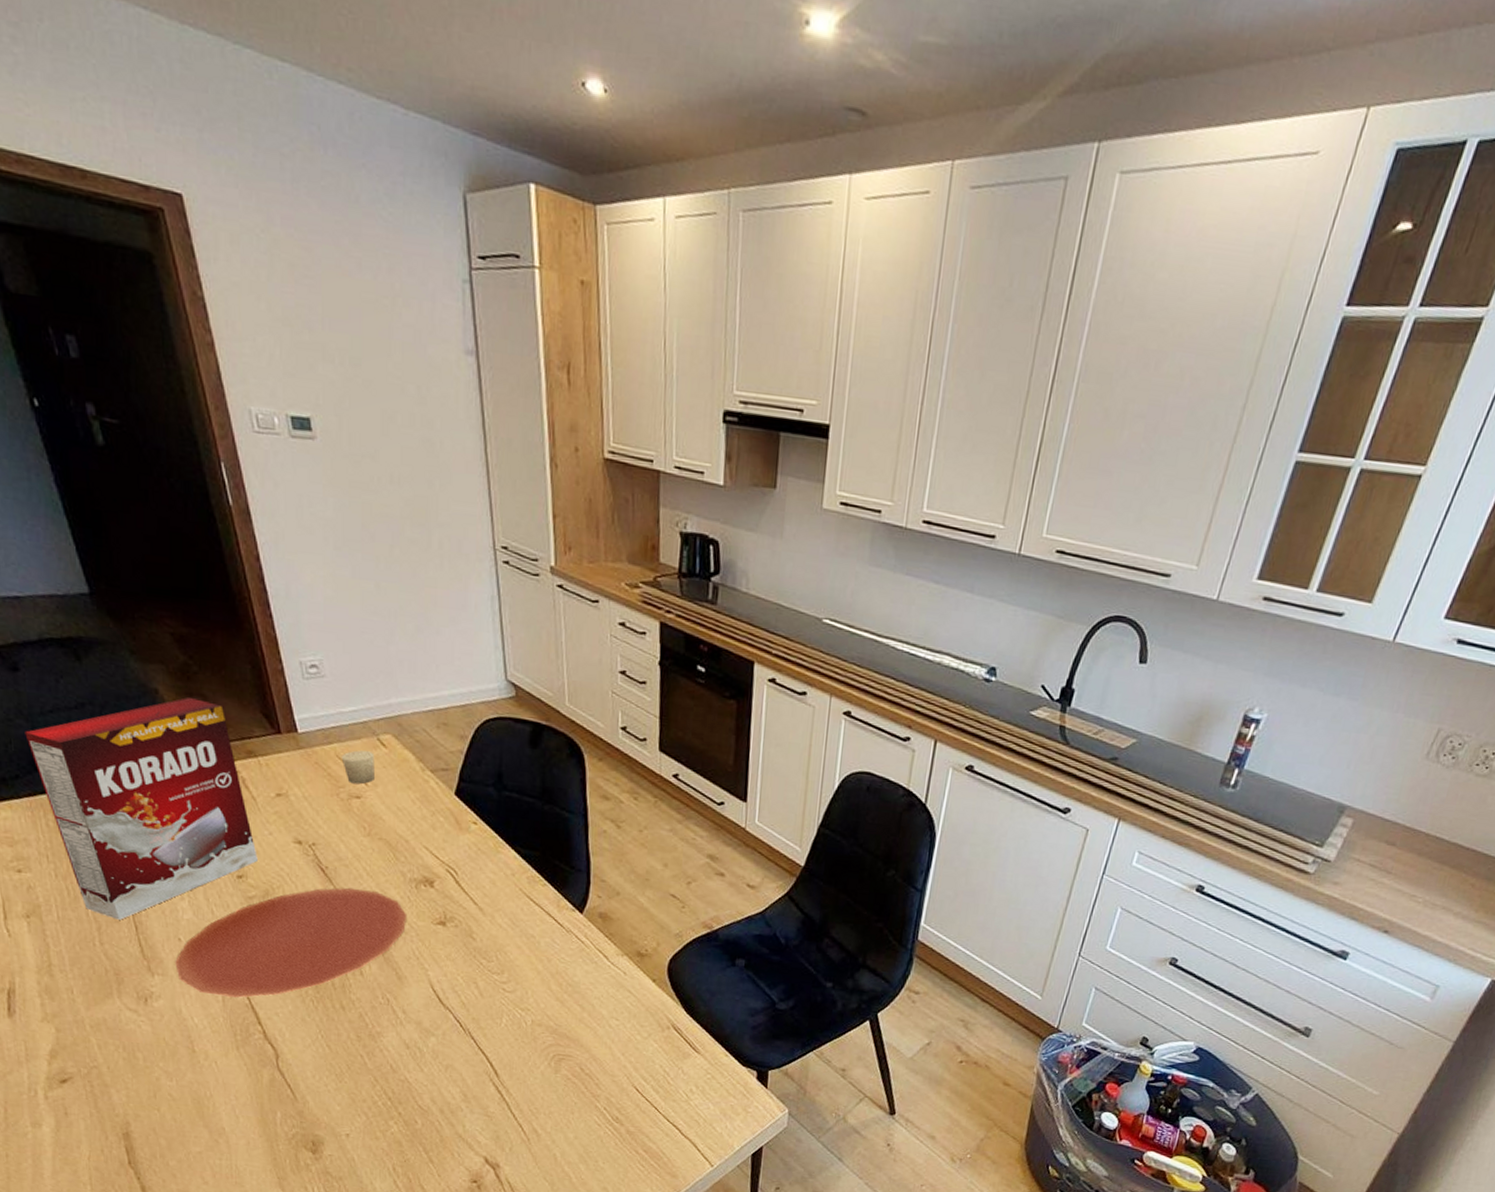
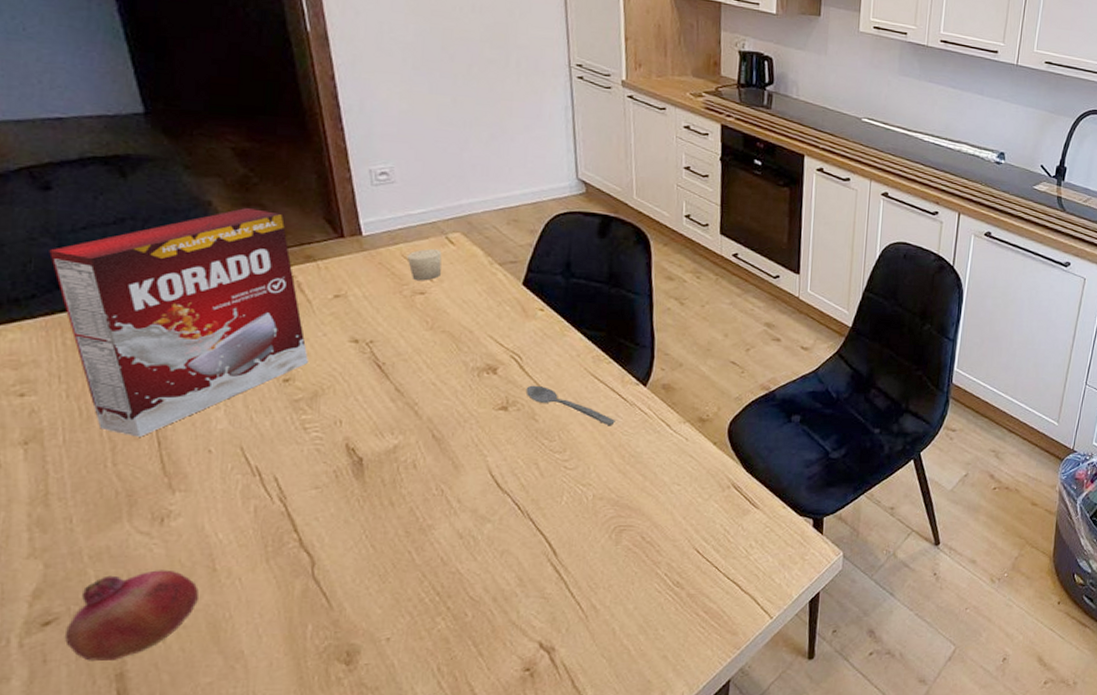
fruit: none [78,1045,183,1121] -> present [64,570,199,661]
plate: present [175,887,408,998] -> none [202,381,468,506]
spoon: none [462,901,552,951] -> present [525,385,615,425]

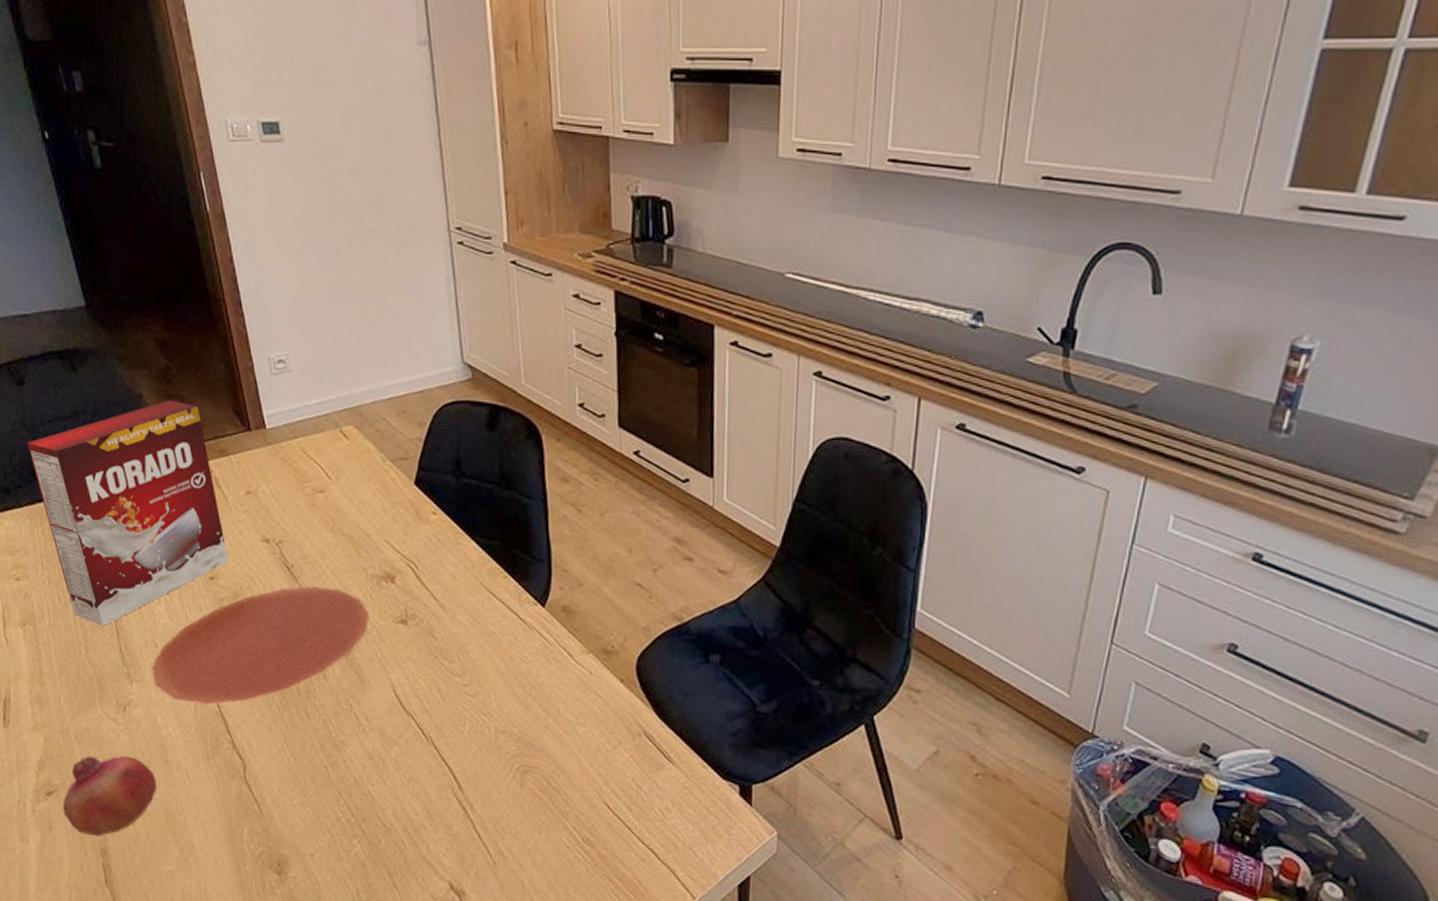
plate: none [202,381,468,506] -> present [152,586,370,705]
candle: present [406,249,442,281] -> none [306,443,337,479]
spoon: present [525,385,615,425] -> none [423,597,514,649]

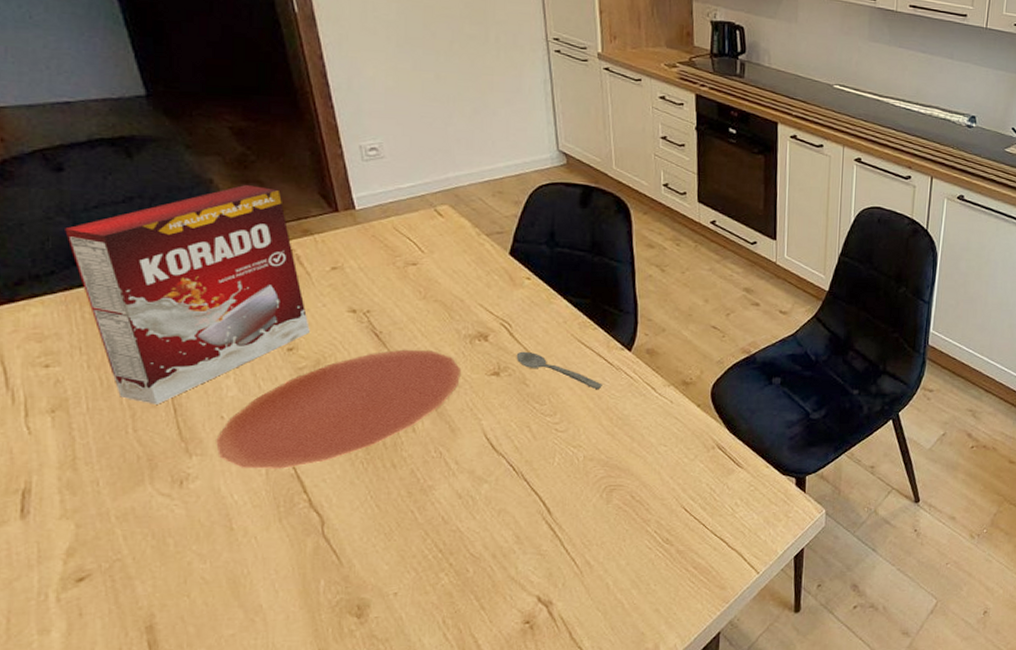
fruit: present [62,755,156,836] -> none [97,529,218,614]
spoon: none [423,597,514,649] -> present [516,351,602,389]

